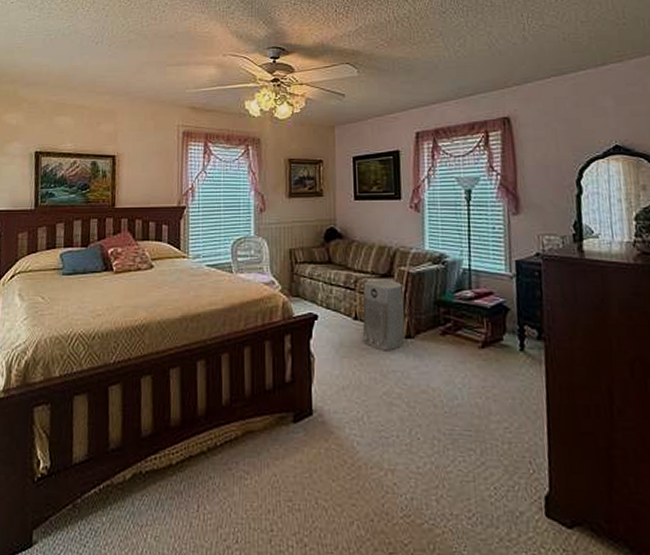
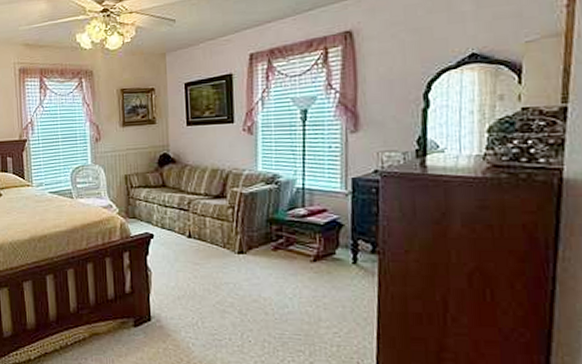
air purifier: present [362,280,405,351] -> none [196,200,238,266]

